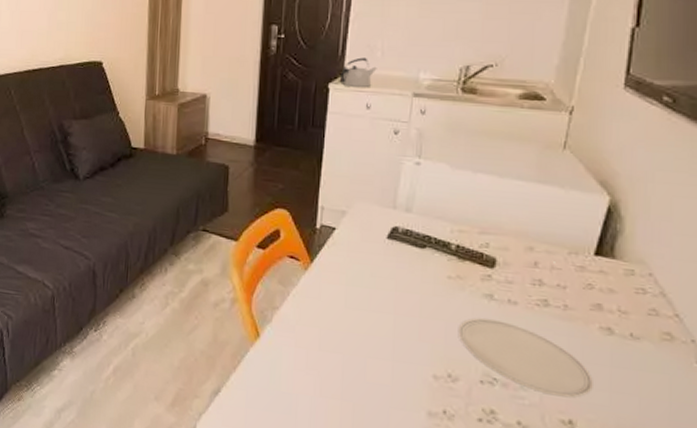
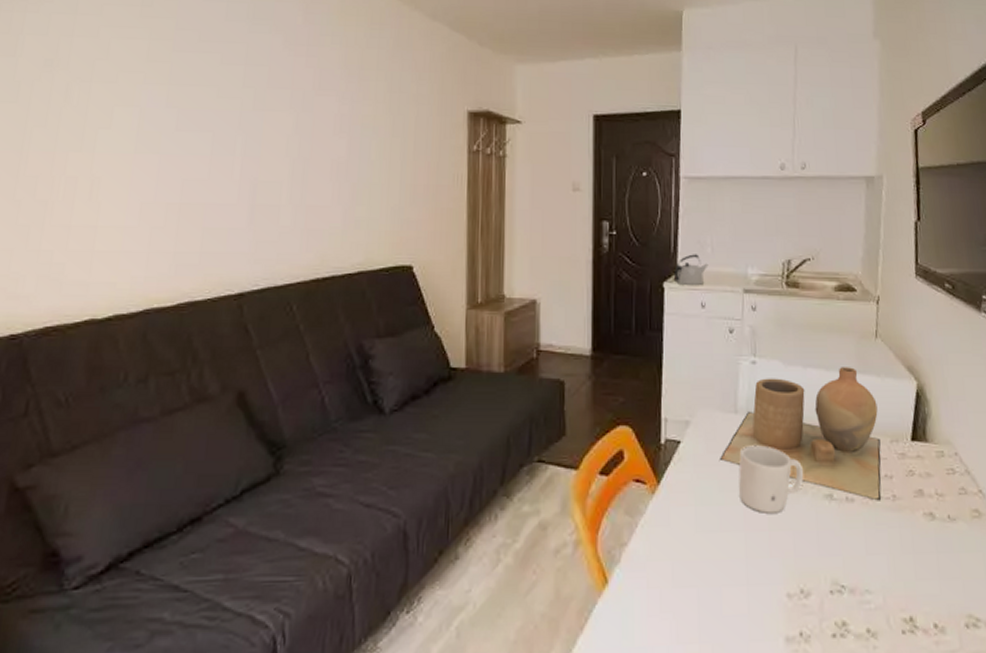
vase: none [374,175,557,308] -> present [720,367,882,501]
mug: none [392,239,463,304] -> present [739,445,804,513]
plate: present [458,318,593,398] -> none [805,521,925,594]

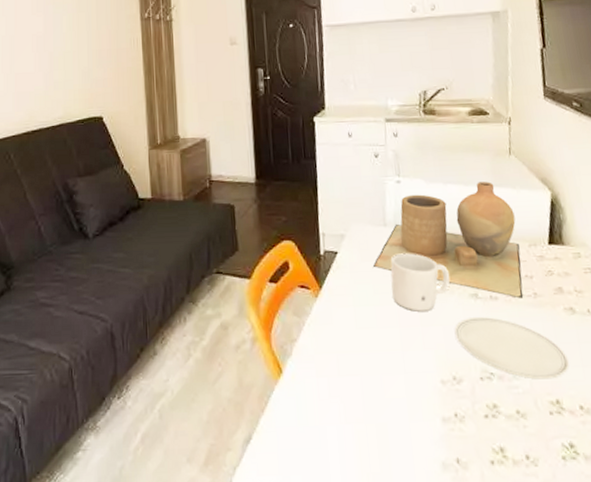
kettle: present [673,254,709,286] -> none [322,91,353,119]
plate: none [805,521,925,594] -> present [454,317,569,380]

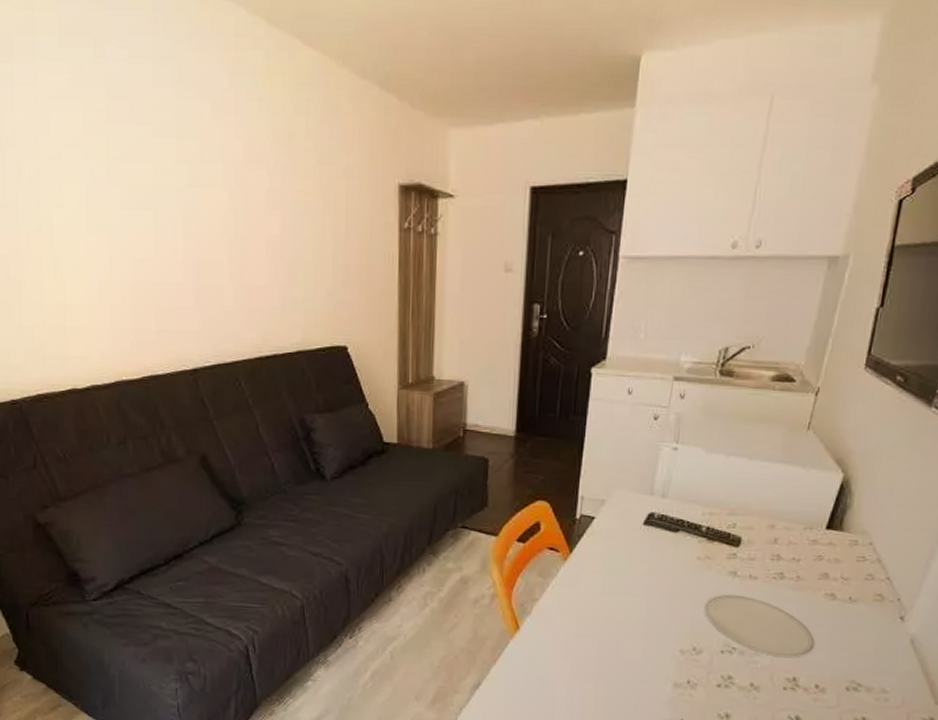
vase: present [373,182,523,299] -> none [631,457,797,580]
mug: present [390,253,450,312] -> none [646,524,712,584]

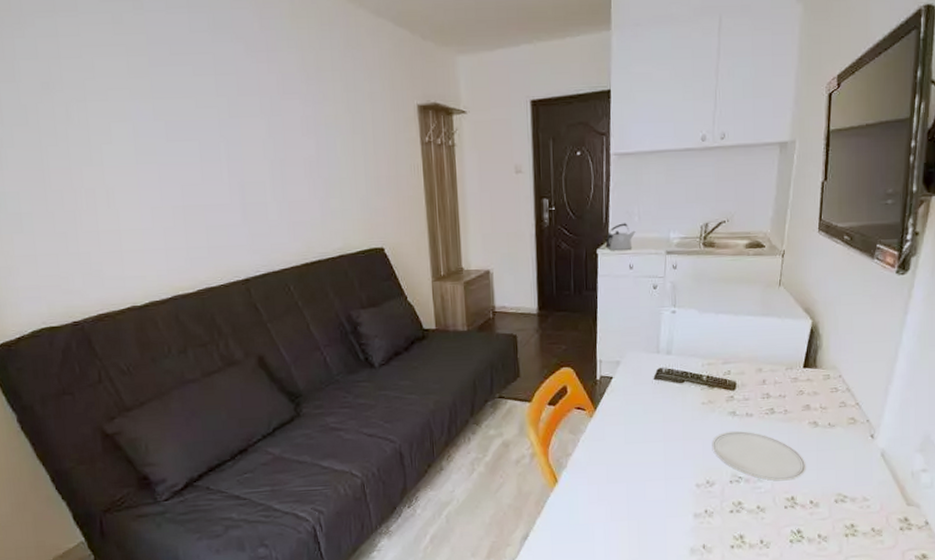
kettle: none [602,339,640,373] -> present [605,223,636,251]

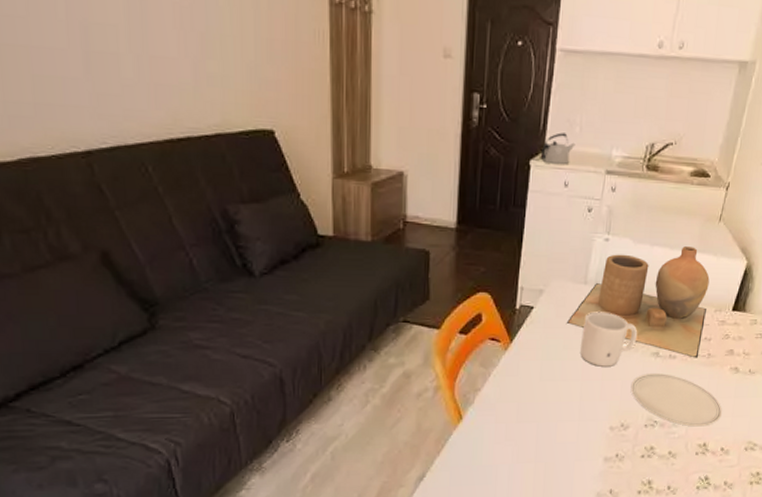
vase: none [645,311,777,415] -> present [567,246,710,358]
mug: none [660,377,713,428] -> present [580,312,638,367]

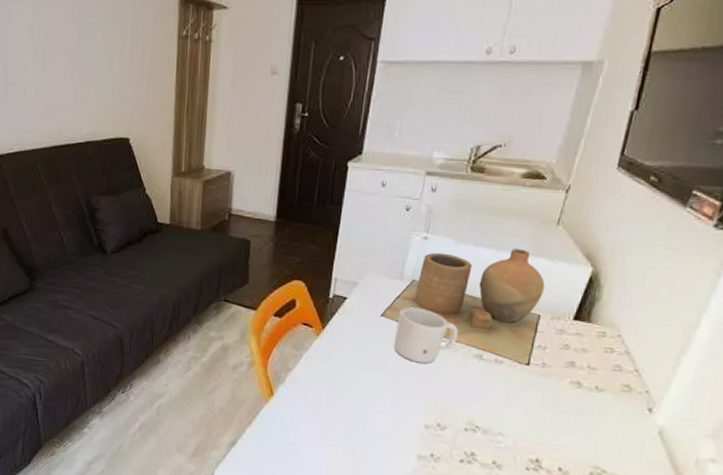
kettle: present [540,132,575,166] -> none [358,136,394,167]
plate: present [630,373,722,427] -> none [449,375,560,441]

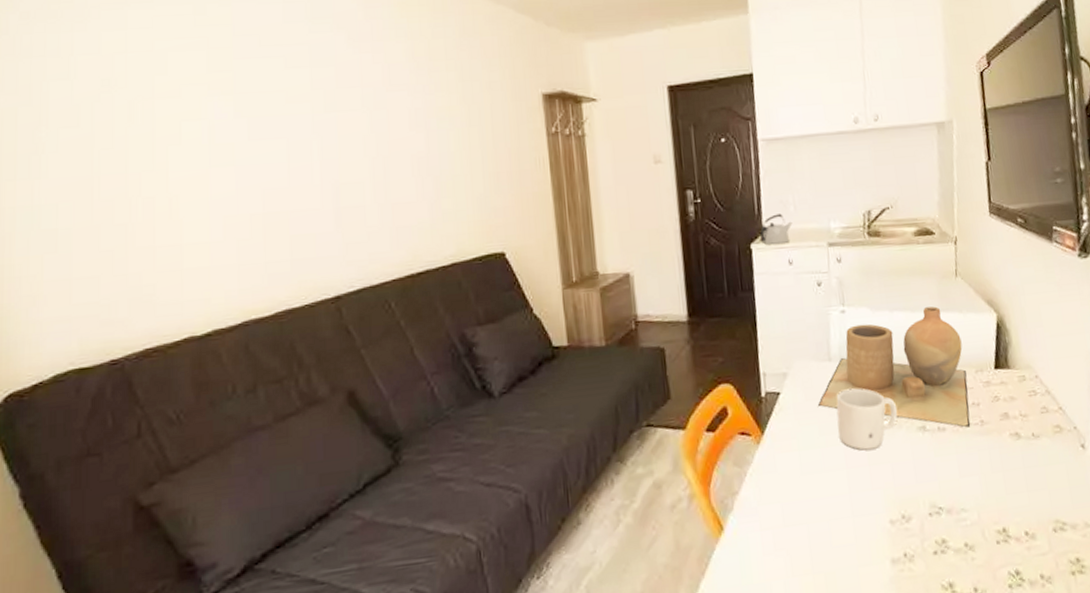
kettle: none [358,136,394,167] -> present [759,213,793,246]

